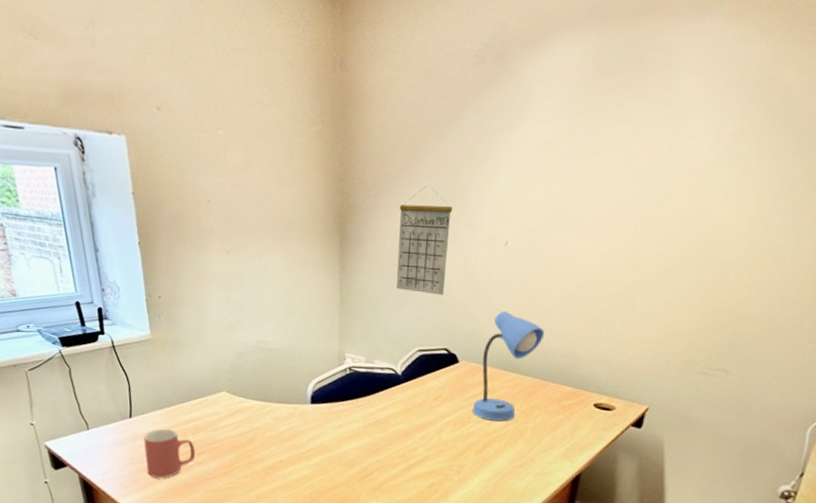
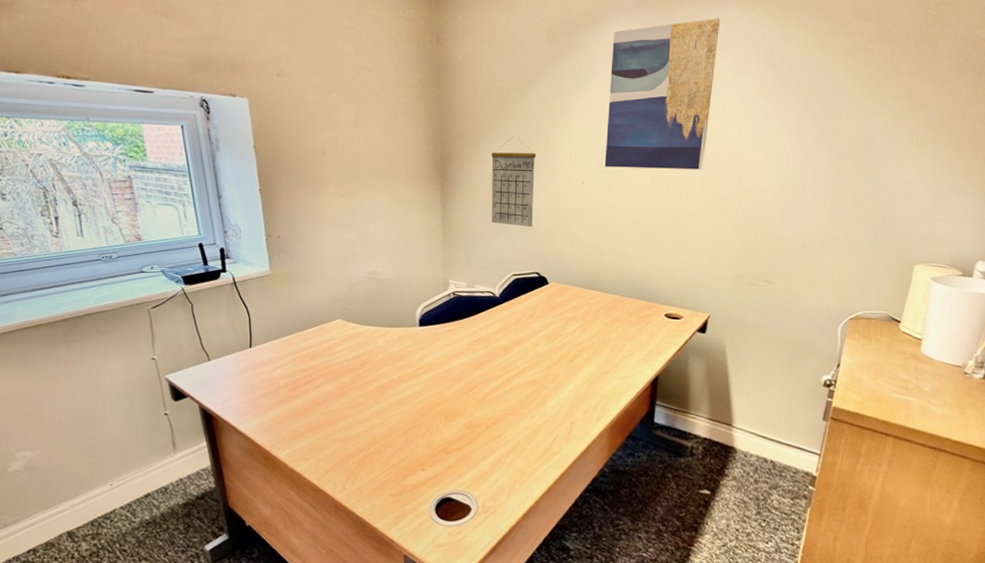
mug: present [144,428,195,478] -> none [263,356,312,403]
desk lamp: present [471,310,544,422] -> none [562,238,619,334]
wall art: none [534,34,697,231] -> present [604,18,721,170]

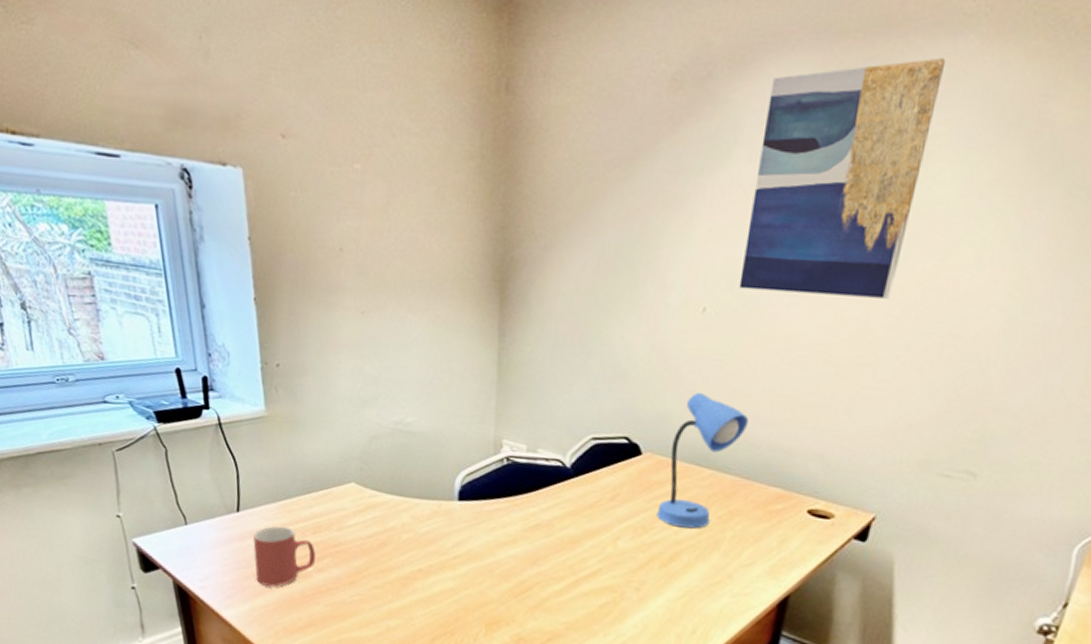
mug: none [263,356,312,403] -> present [253,526,316,587]
calendar: present [491,136,537,227] -> none [567,236,640,372]
desk lamp: none [562,238,619,334] -> present [656,392,748,529]

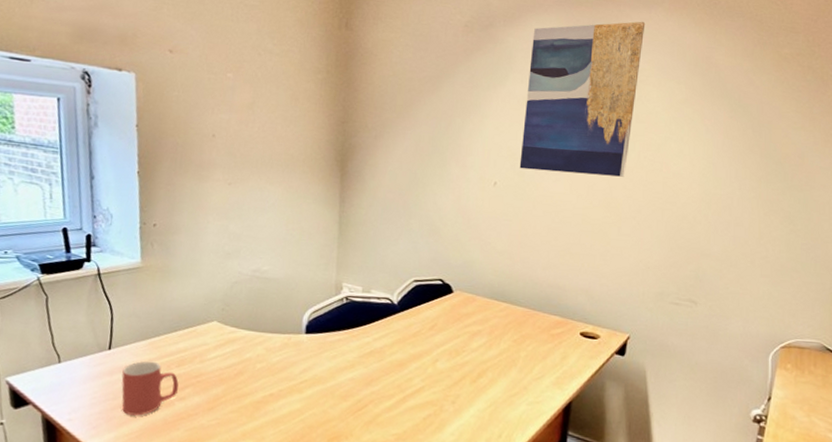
desk lamp: present [656,392,748,529] -> none [466,244,532,351]

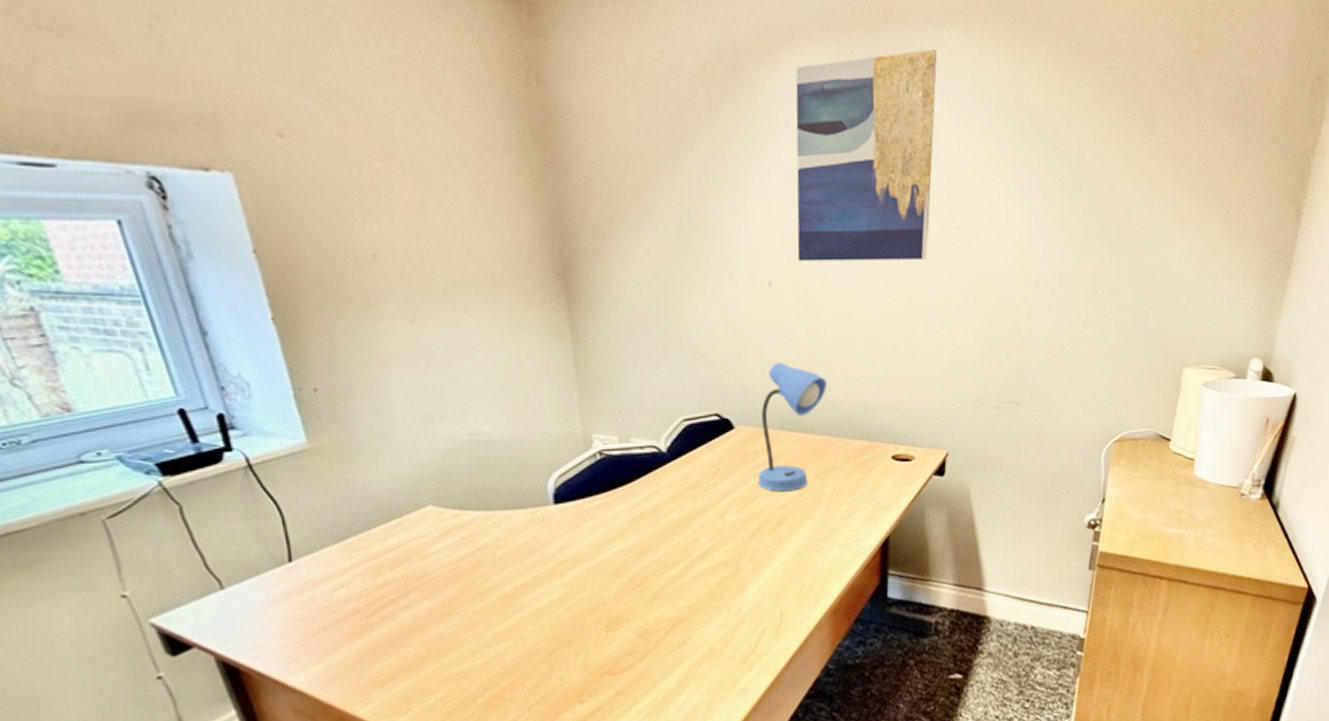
mug: present [121,361,179,416] -> none [315,567,398,639]
desk lamp: none [466,244,532,351] -> present [757,361,827,492]

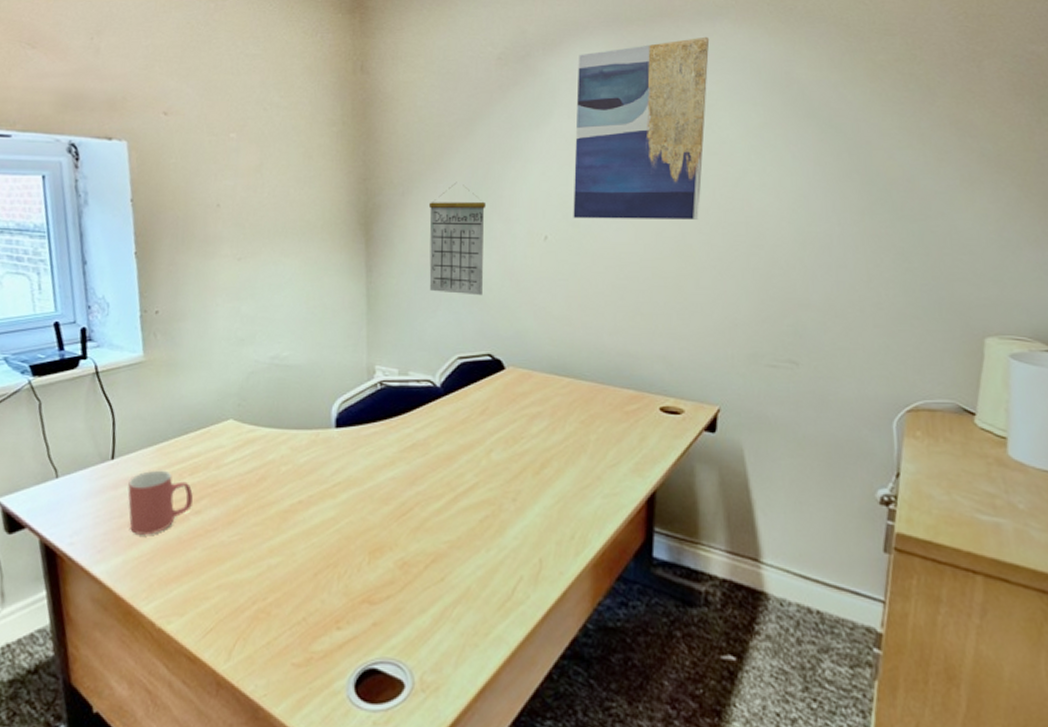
mug: none [315,567,398,639] -> present [127,470,193,535]
calendar: none [635,221,705,351] -> present [428,182,487,296]
desk lamp: present [757,361,827,492] -> none [524,308,596,435]

